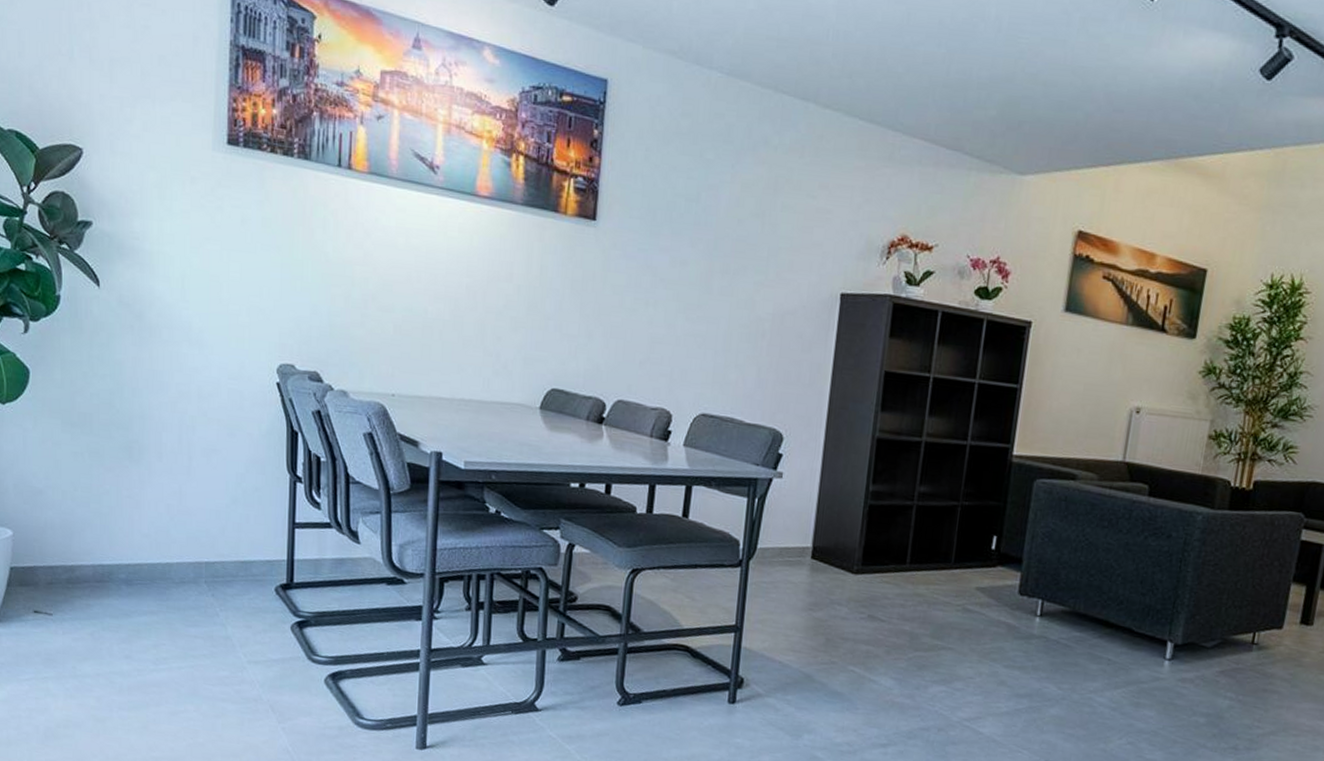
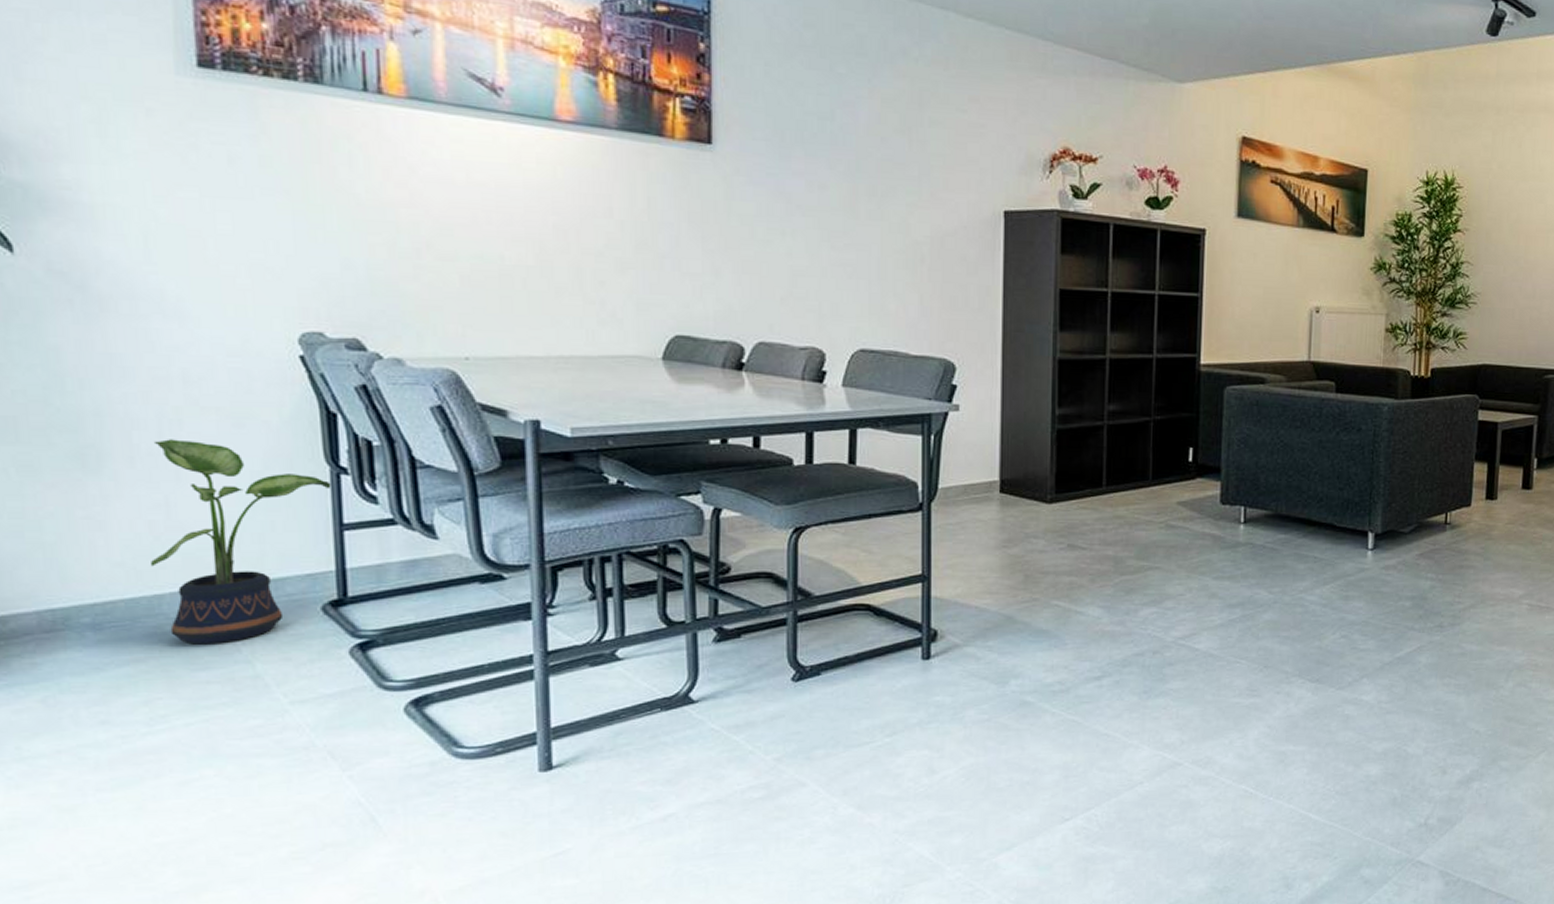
potted plant: none [166,441,290,608] -> present [150,439,331,645]

